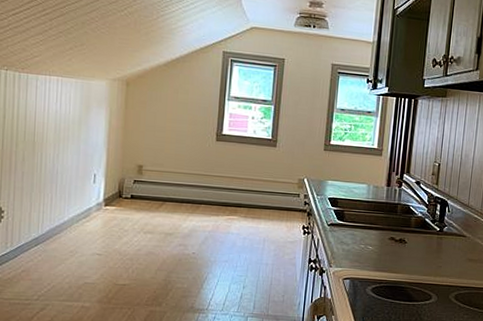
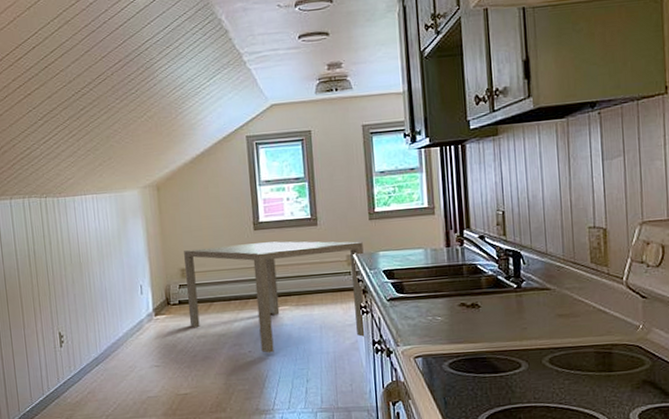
dining table: none [138,148,315,257] -> present [184,241,364,353]

